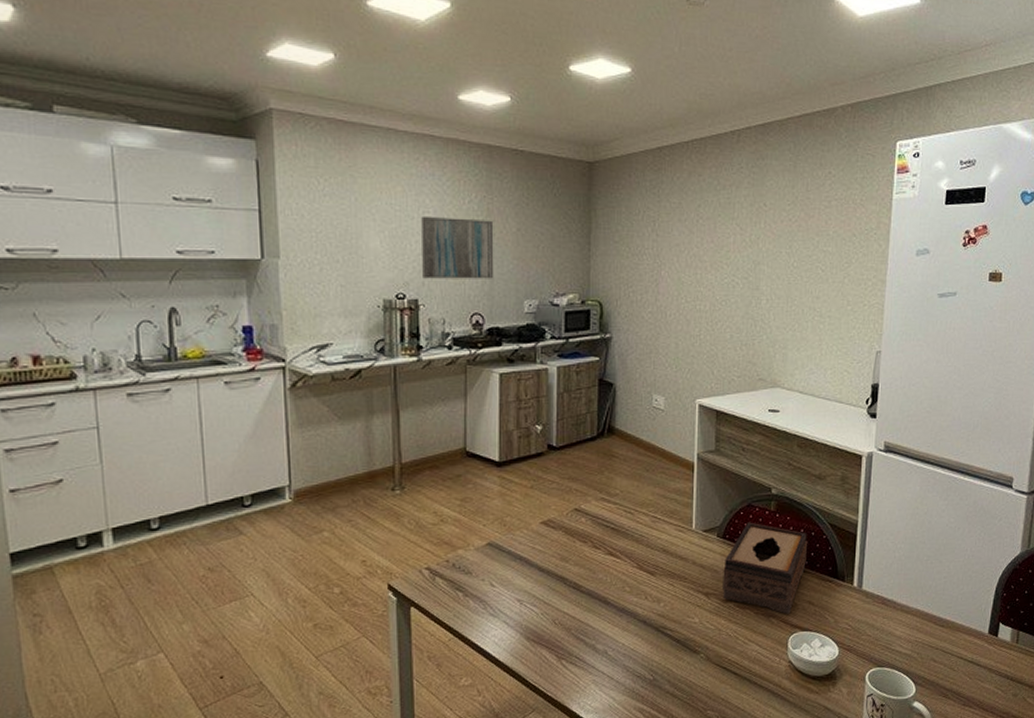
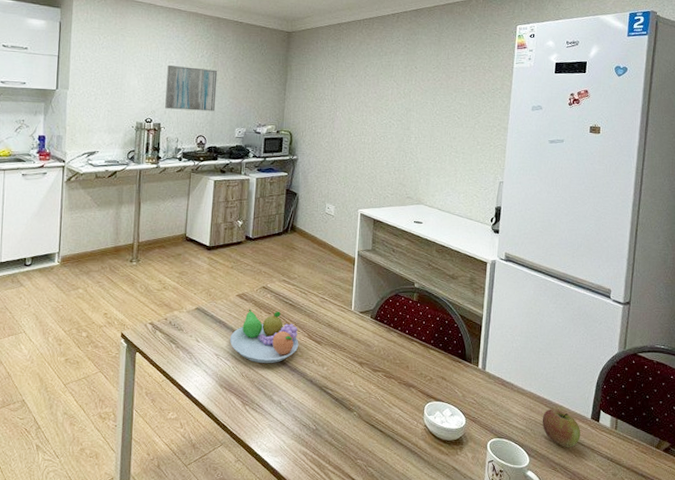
fruit bowl: none [535,538,626,606] -> present [229,309,299,364]
tissue box: present [723,522,807,614] -> none [373,308,442,386]
apple: none [930,626,976,671] -> present [542,409,581,448]

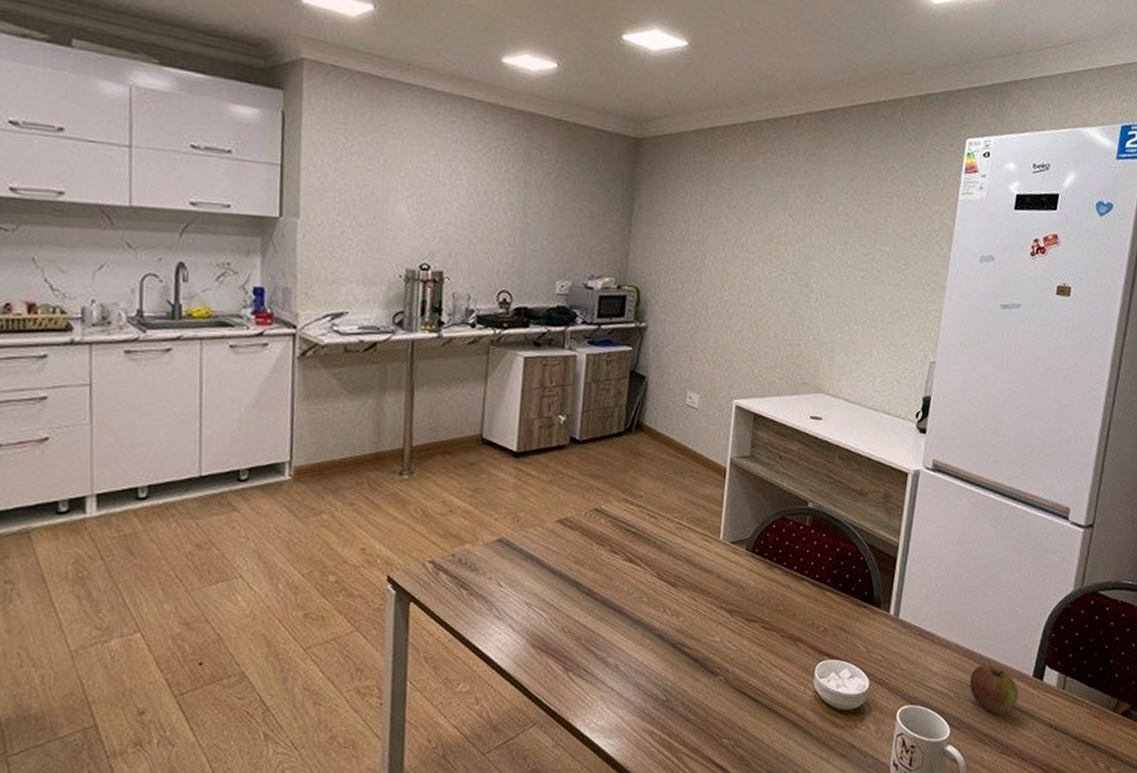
wall art: present [165,64,218,112] -> none [450,183,530,256]
fruit bowl: present [229,309,299,364] -> none [545,540,645,615]

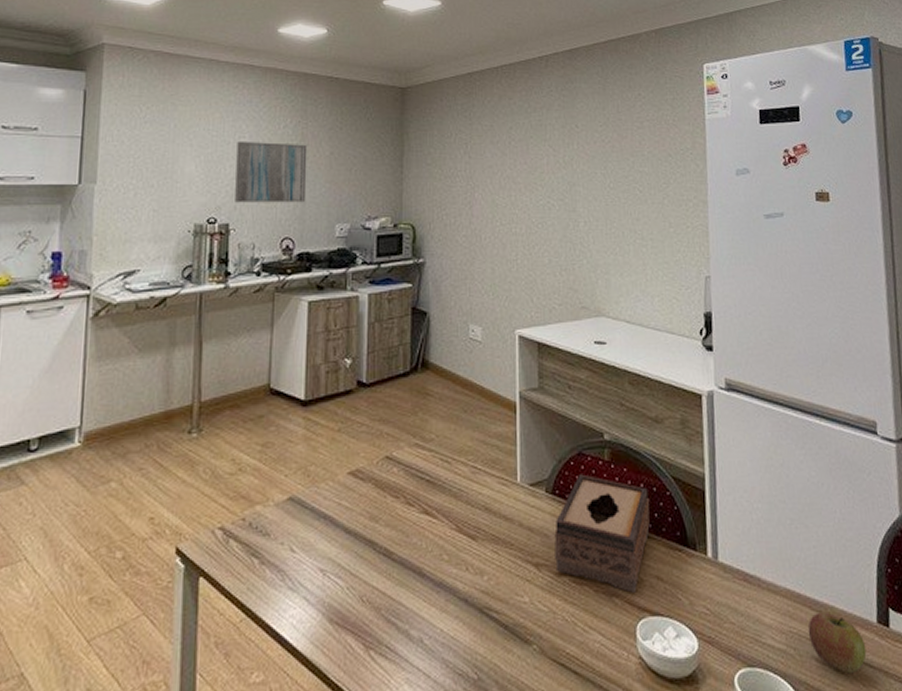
wall art: none [450,183,530,256] -> present [235,140,308,203]
tissue box: none [747,536,843,639] -> present [554,474,650,593]

